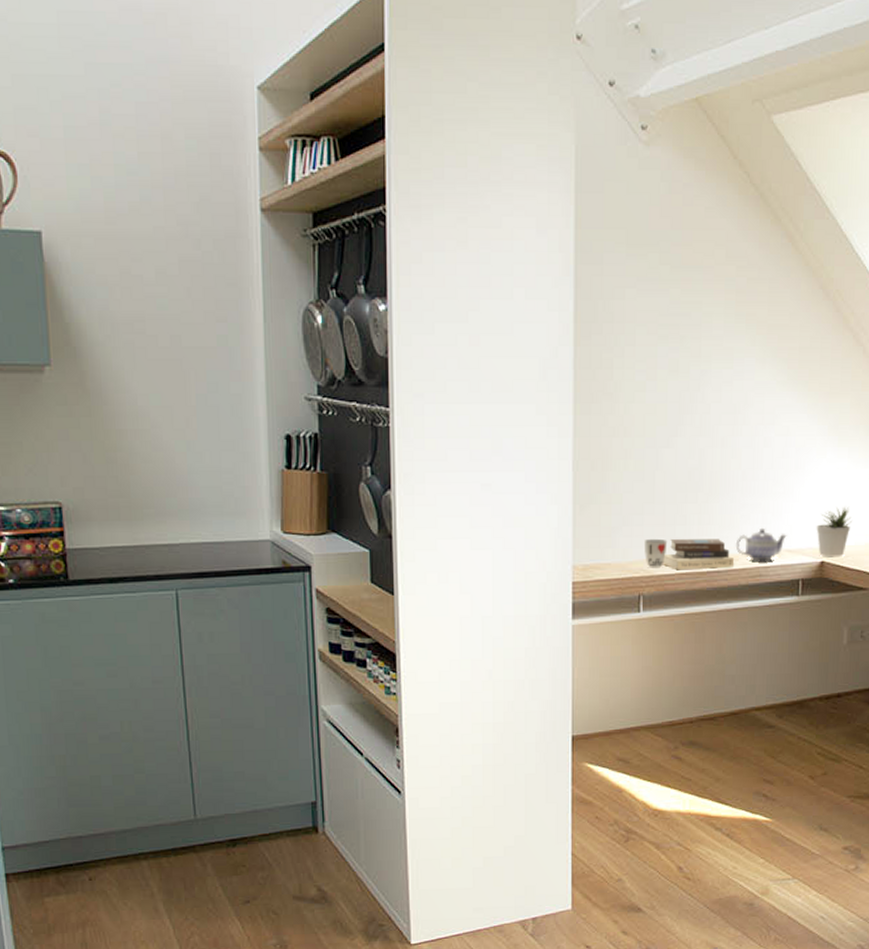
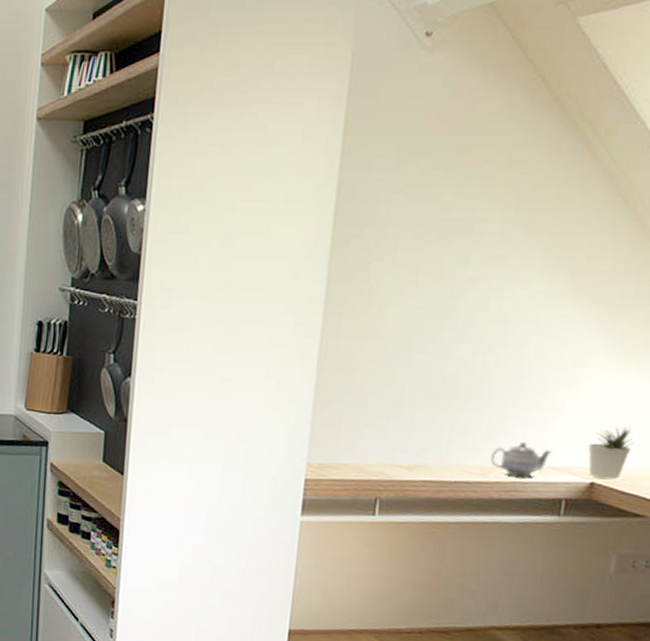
cup: present [643,538,668,568] -> none [386,443,413,474]
books: present [662,539,735,569] -> none [404,446,488,480]

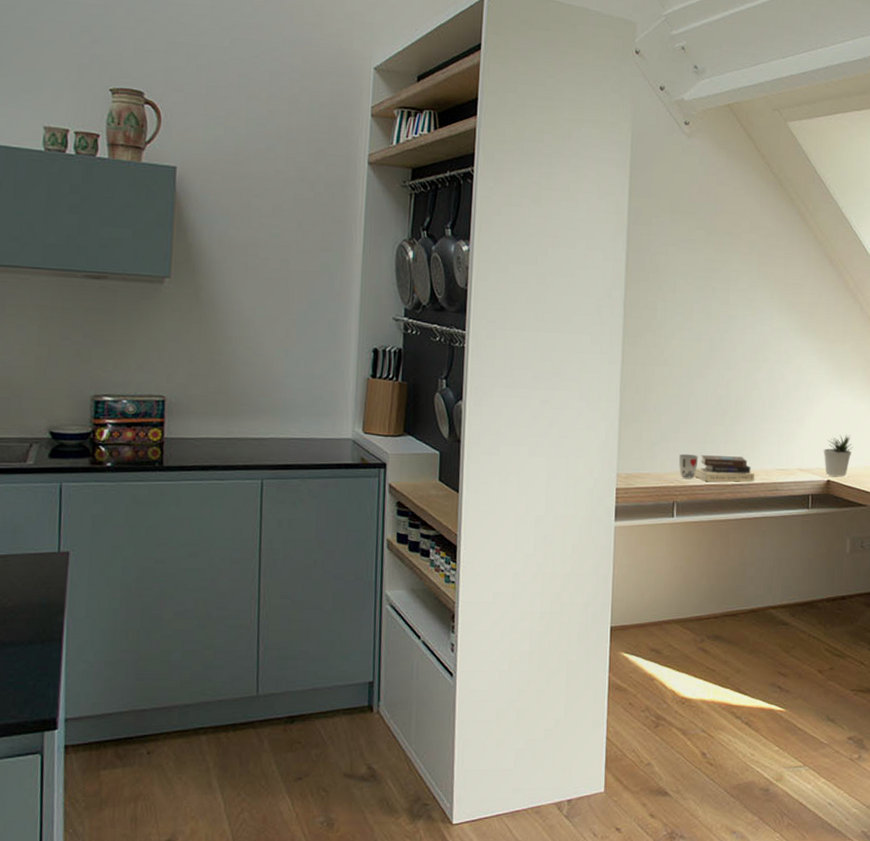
cup: none [386,443,413,474] -> present [678,453,699,480]
books: none [404,446,488,480] -> present [693,455,755,482]
teapot: present [489,441,552,478] -> none [756,449,799,479]

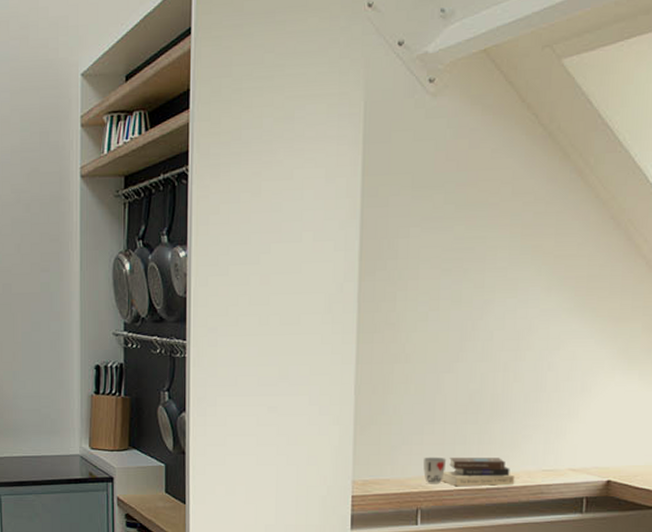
potted plant: present [823,434,853,477] -> none [602,427,642,477]

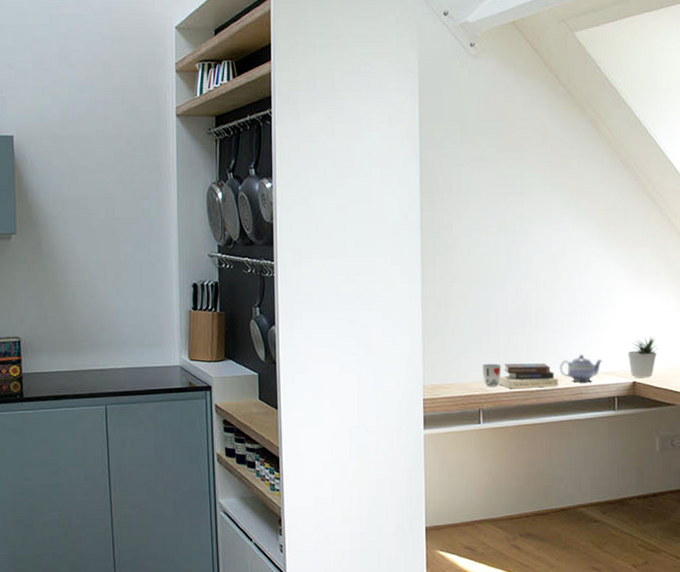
teapot: none [516,447,571,481] -> present [559,354,603,383]
potted plant: none [602,427,642,477] -> present [627,336,658,378]

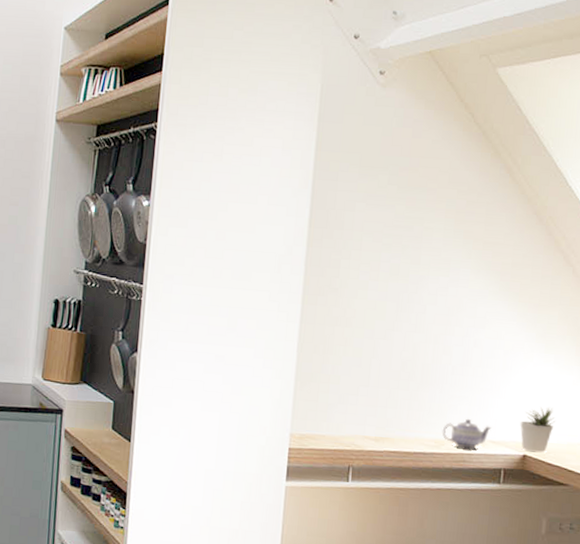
cup: present [482,363,502,388] -> none [356,417,379,445]
books: present [497,363,559,388] -> none [372,420,441,451]

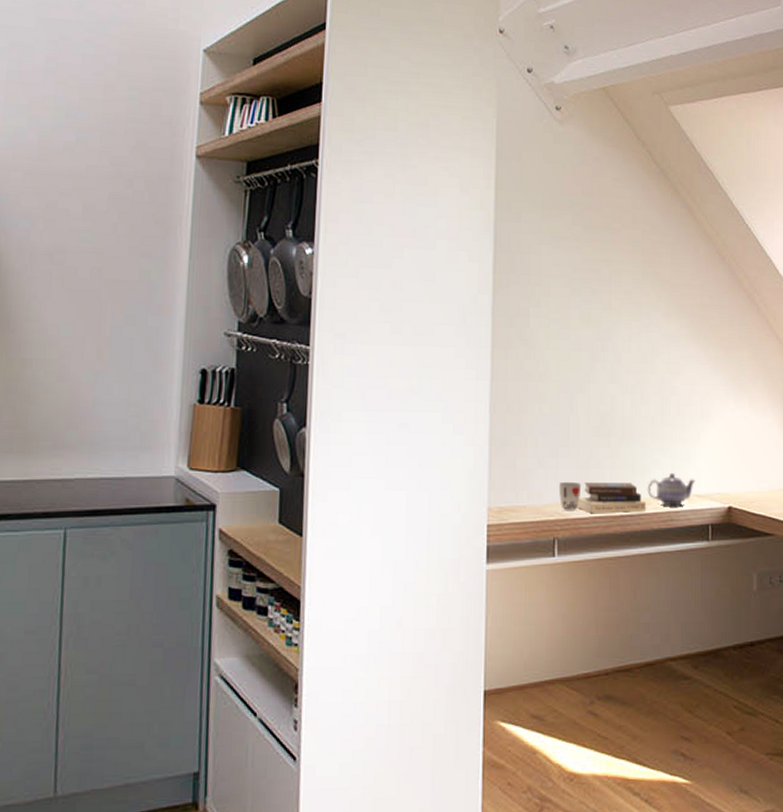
cup: none [356,417,379,445] -> present [558,481,582,512]
books: none [372,420,441,451] -> present [576,483,647,513]
potted plant: present [520,407,555,453] -> none [722,453,755,503]

